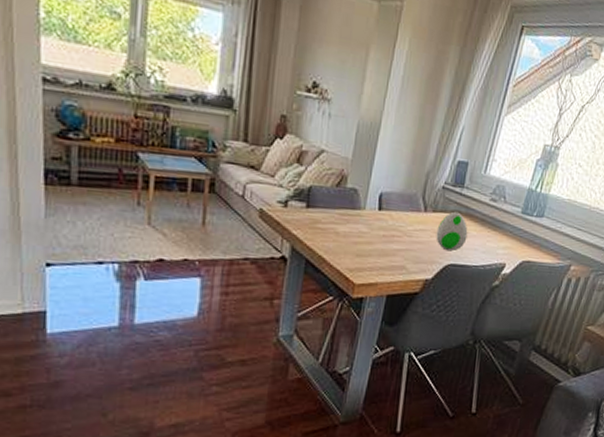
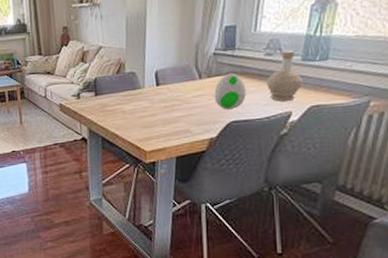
bottle: none [487,199,520,252] -> present [267,49,302,102]

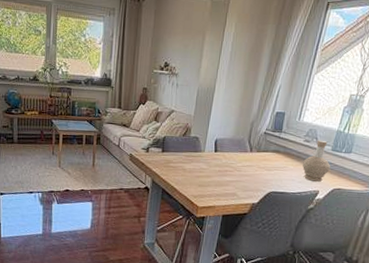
decorative egg: present [214,72,246,110] -> none [260,151,286,182]

